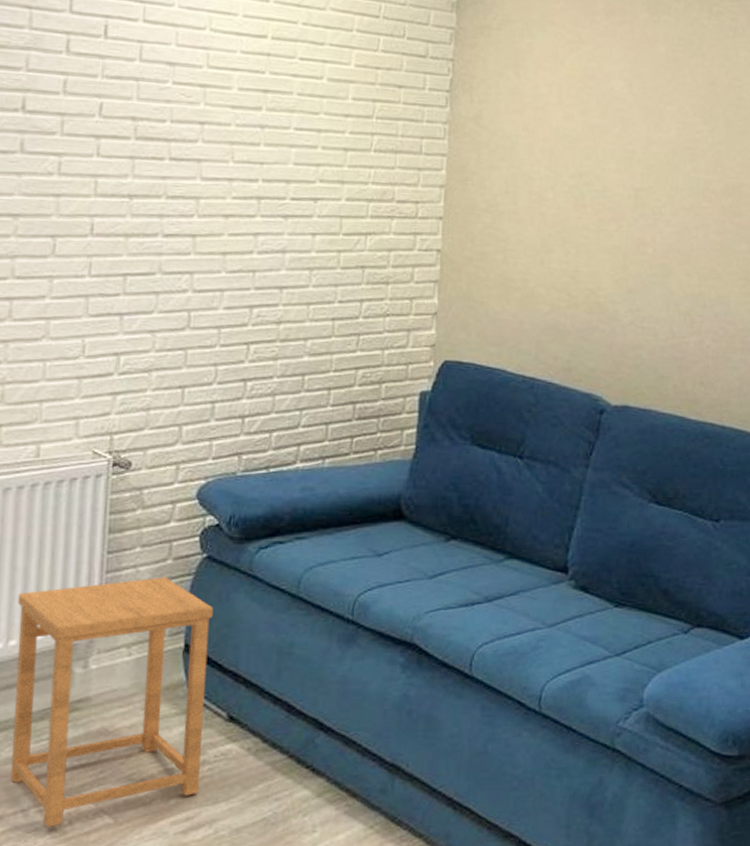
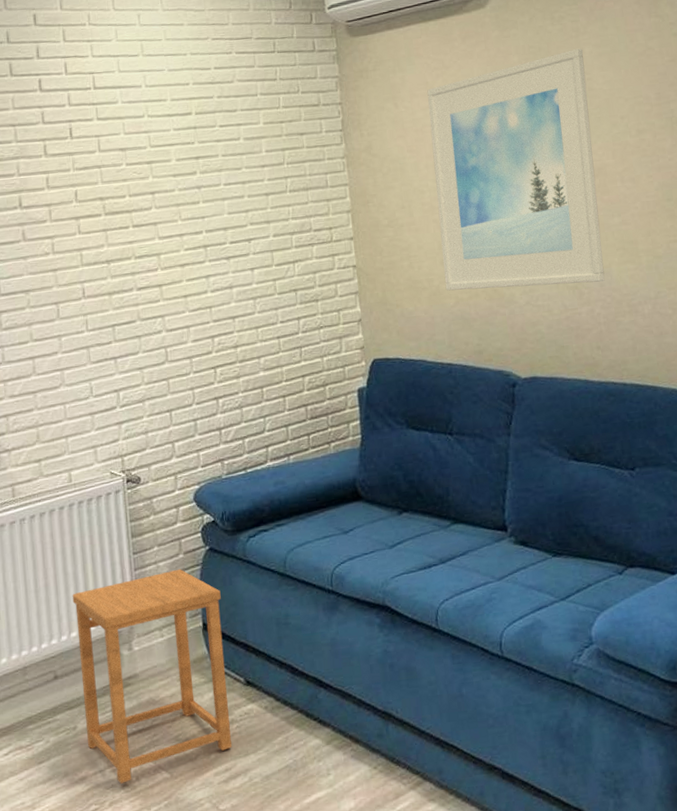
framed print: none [541,50,737,311] -> present [427,48,605,291]

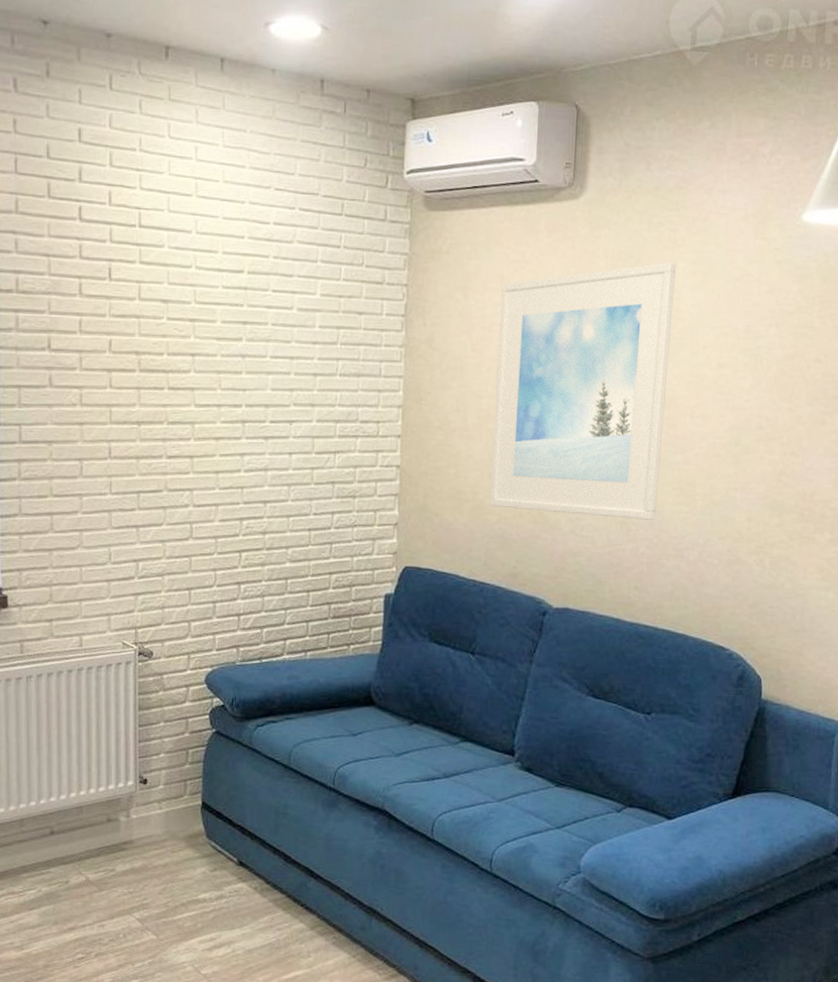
side table: present [72,569,232,784] -> none [74,747,223,938]

